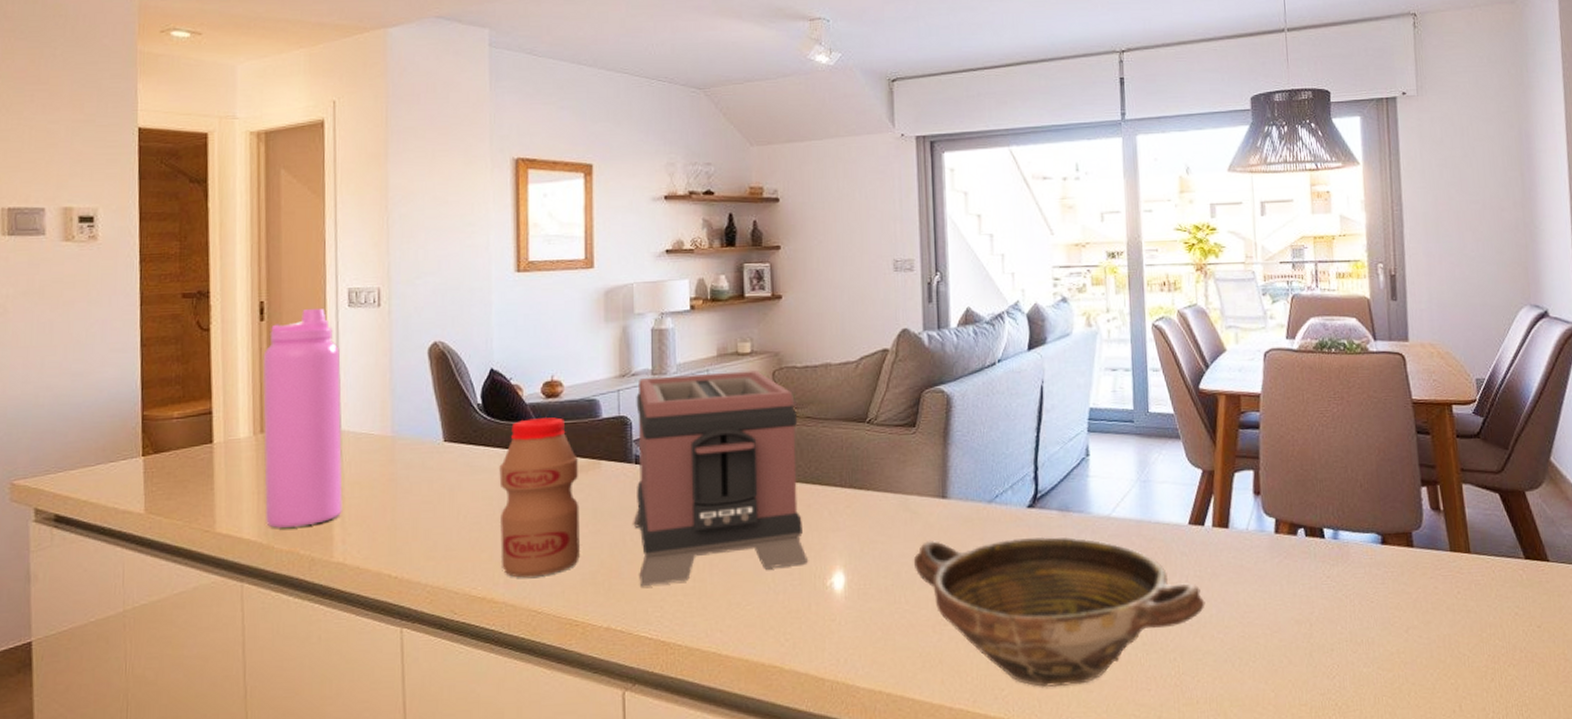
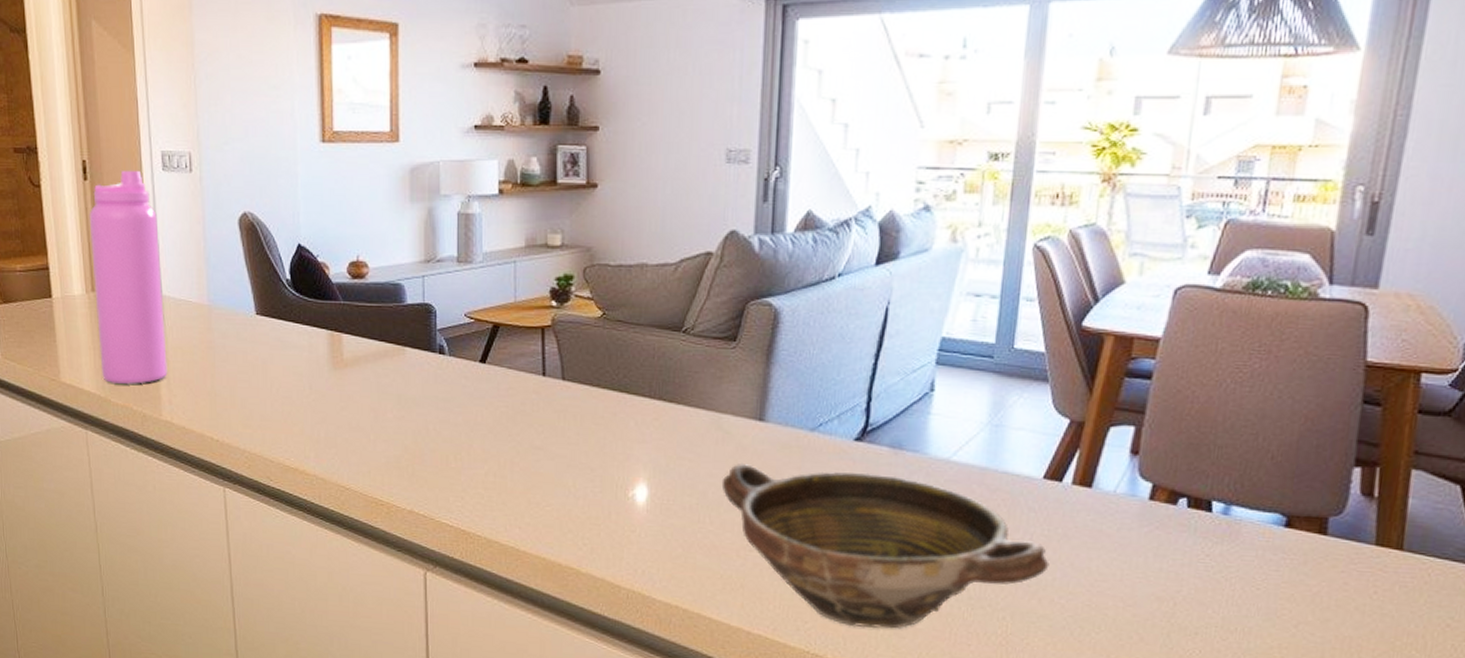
bottle: present [499,417,580,578] -> none [308,298,385,455]
toaster: present [634,370,808,587] -> none [437,264,610,477]

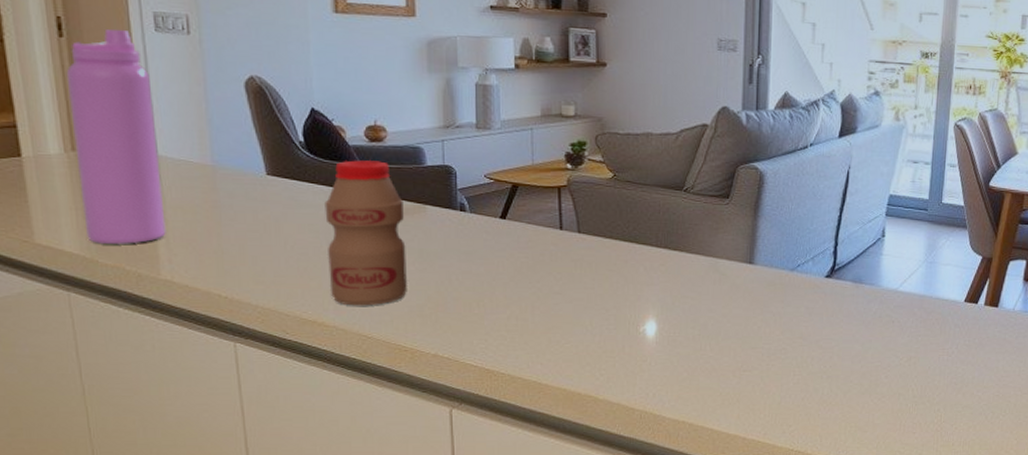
bottle: none [308,298,385,455] -> present [325,160,407,306]
bowl: present [721,462,1050,630] -> none [719,299,970,427]

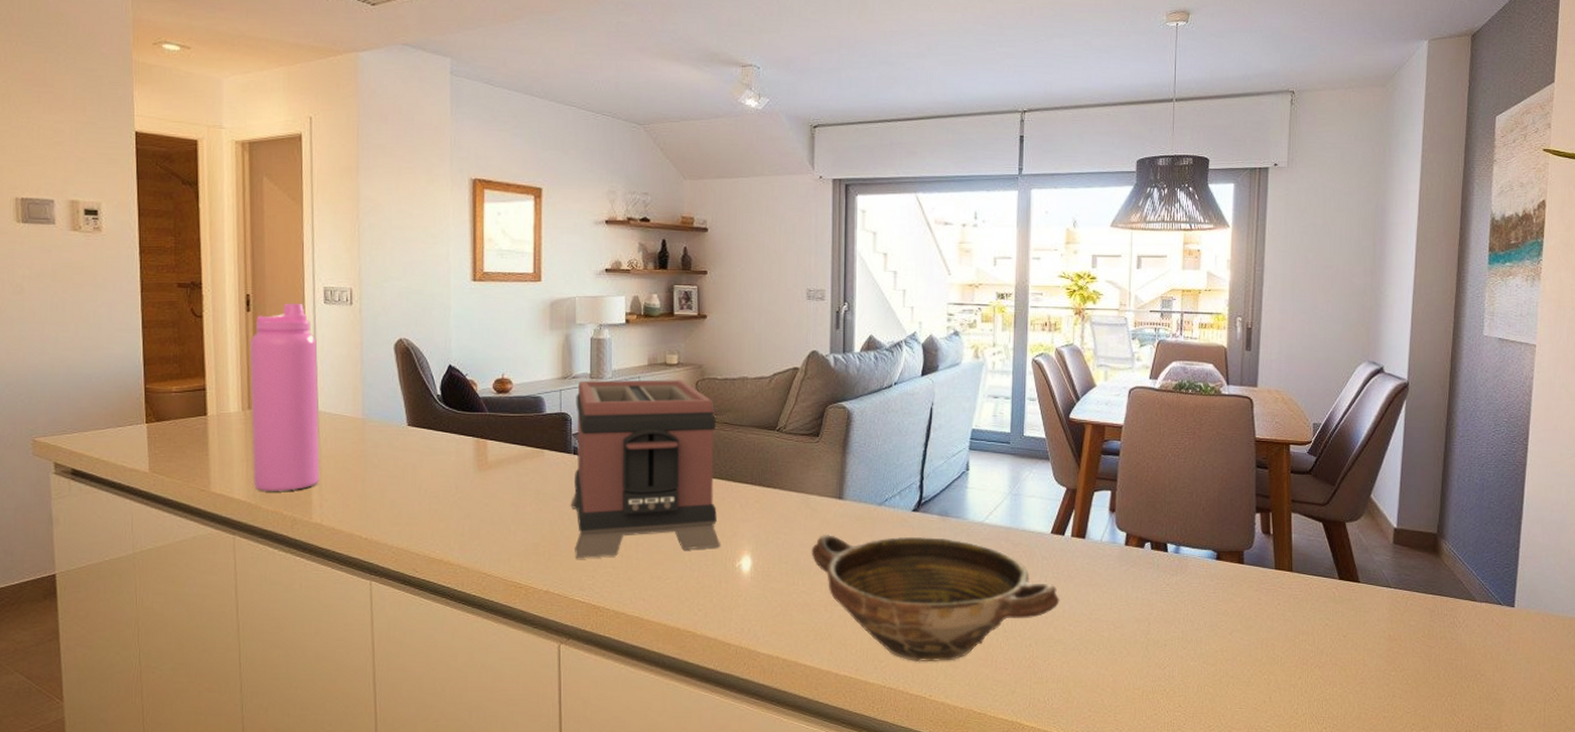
bottle: present [325,160,407,306] -> none [455,410,525,545]
toaster: none [459,131,623,322] -> present [572,379,720,559]
bowl: none [719,299,970,427] -> present [811,533,1060,663]

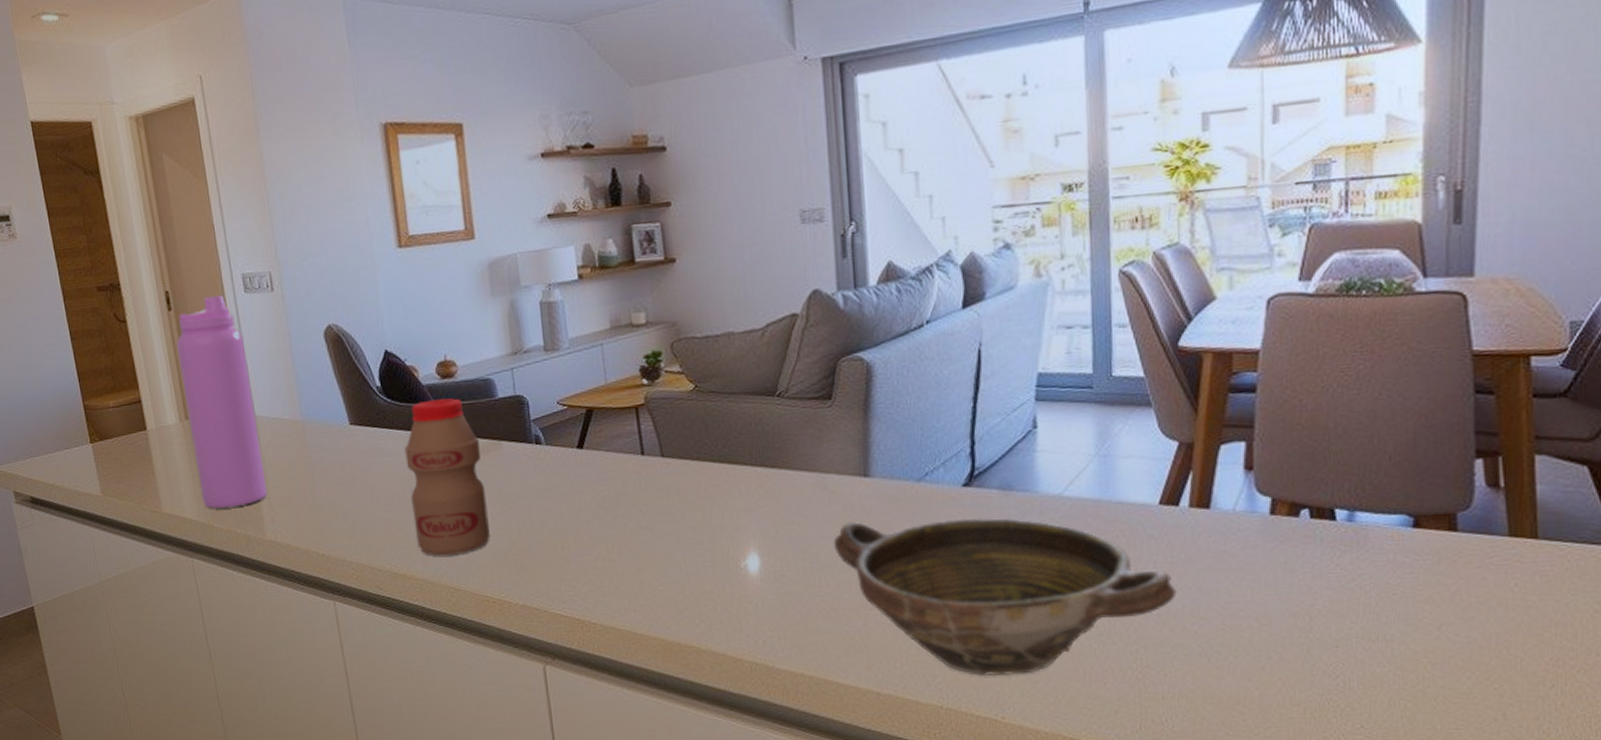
bottle: none [455,410,525,545] -> present [404,398,490,556]
toaster: present [572,379,720,559] -> none [530,343,719,567]

